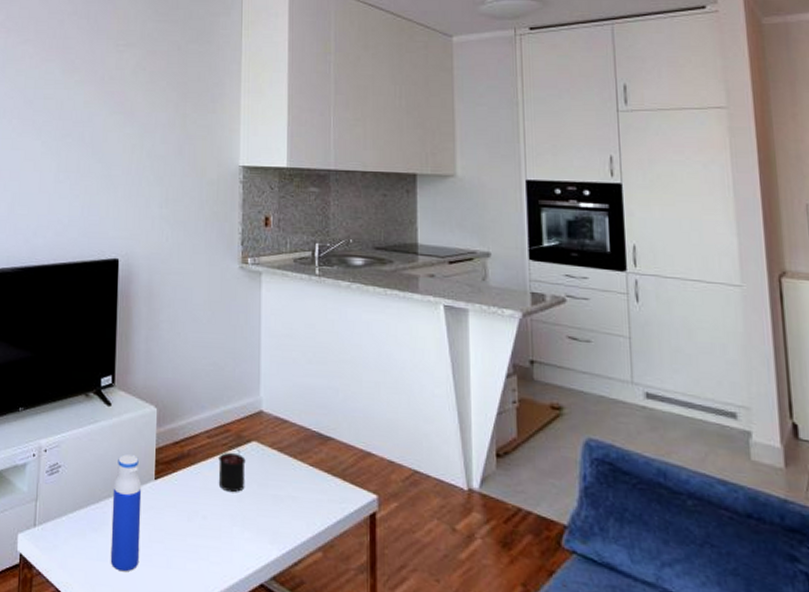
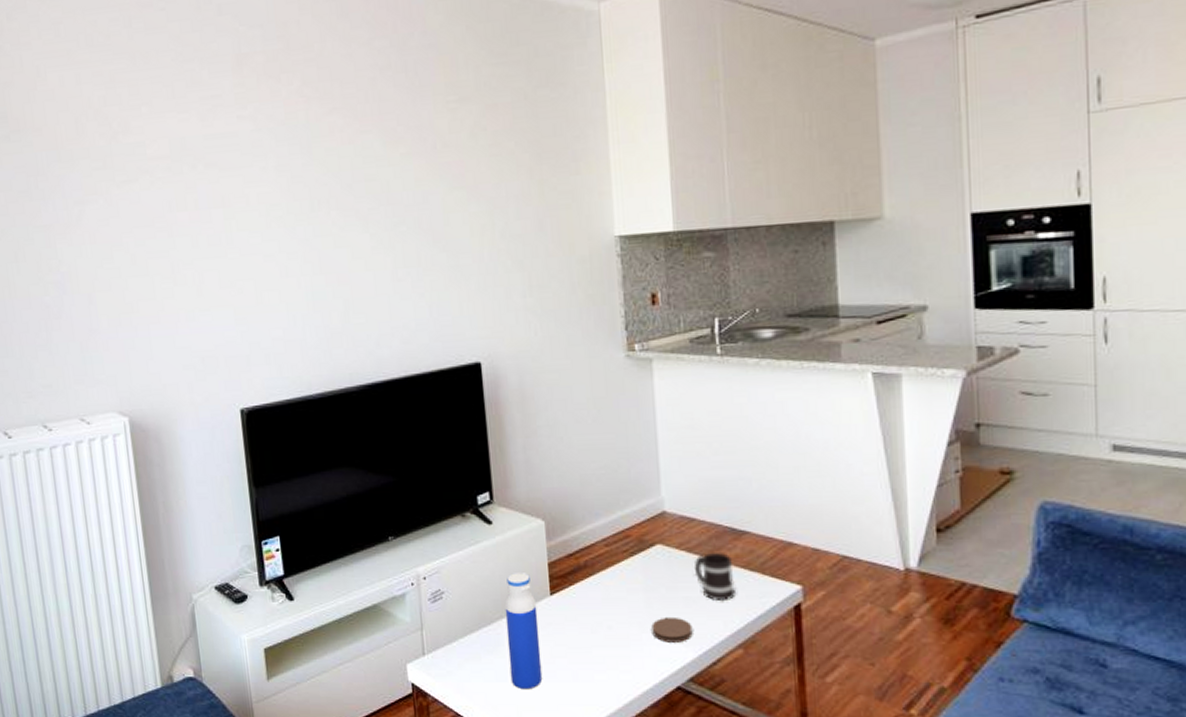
candle: present [218,450,246,493] -> none [619,555,651,600]
coaster: none [242,512,278,540] -> present [651,616,693,643]
mug: none [283,453,320,502] -> present [694,551,737,600]

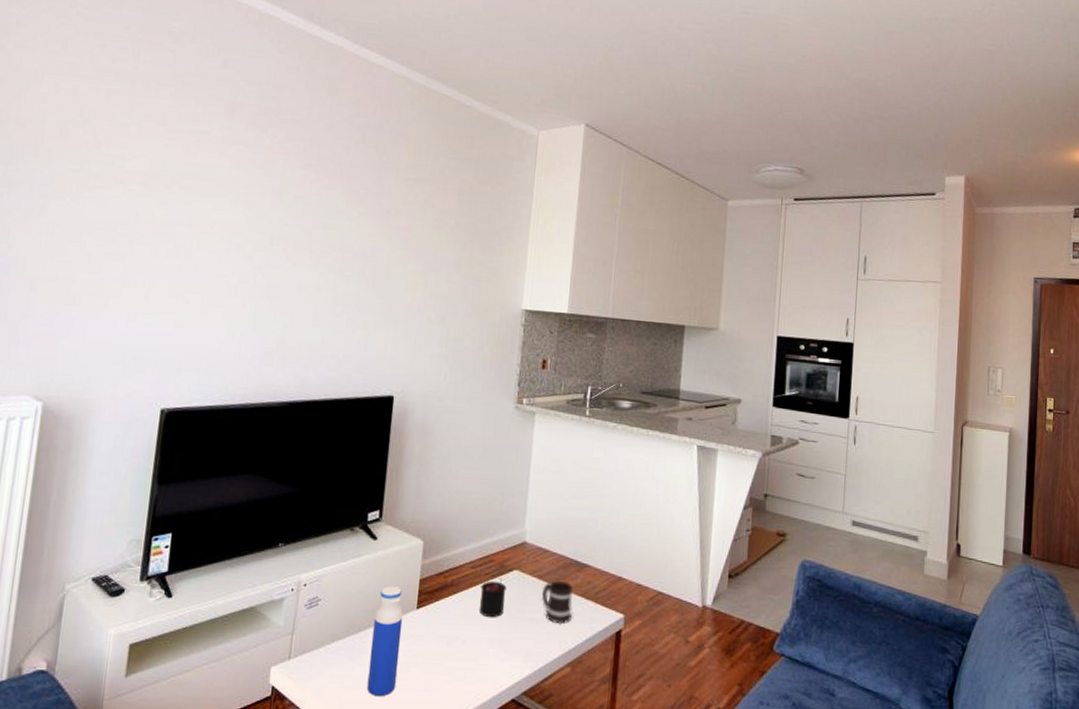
candle: none [619,555,651,600] -> present [480,578,507,618]
coaster: present [651,616,693,643] -> none [498,635,533,659]

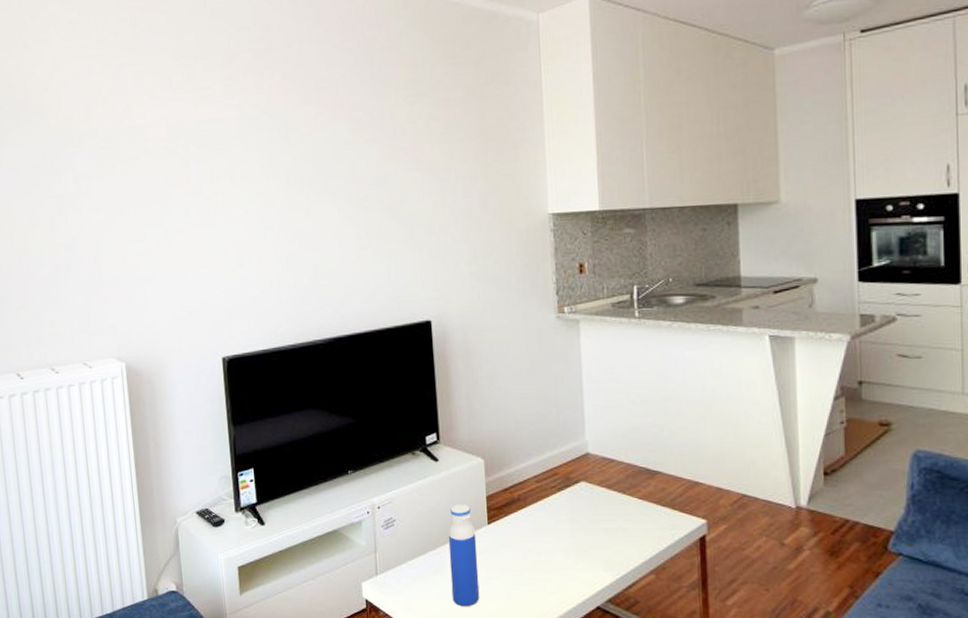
candle: present [480,578,507,618] -> none [548,490,575,530]
mug: present [541,580,574,623] -> none [613,489,650,531]

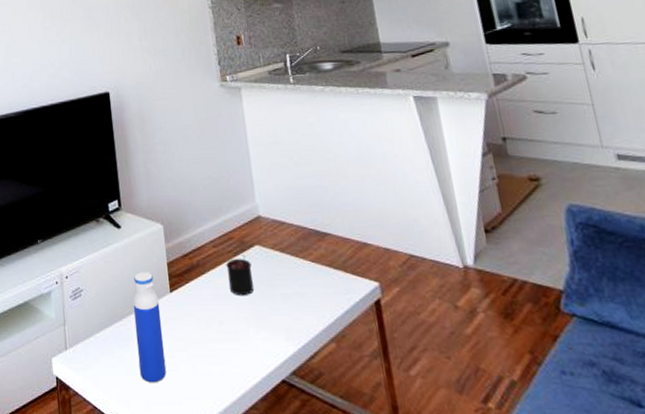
candle: none [548,490,575,530] -> present [226,255,254,296]

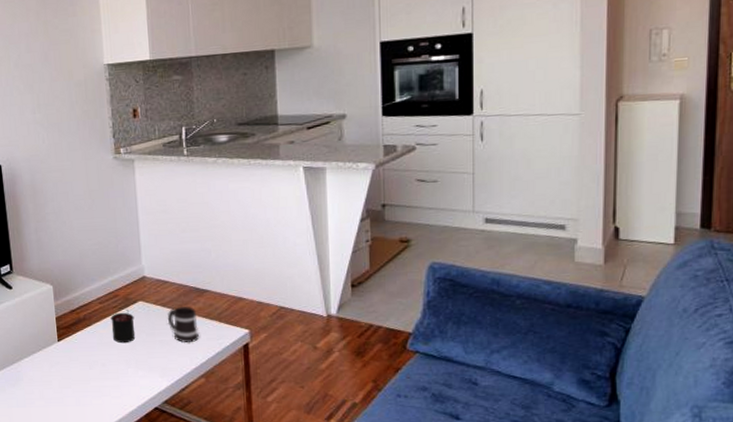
water bottle: present [132,272,167,383] -> none [23,325,53,413]
mug: none [287,251,325,297] -> present [167,306,200,342]

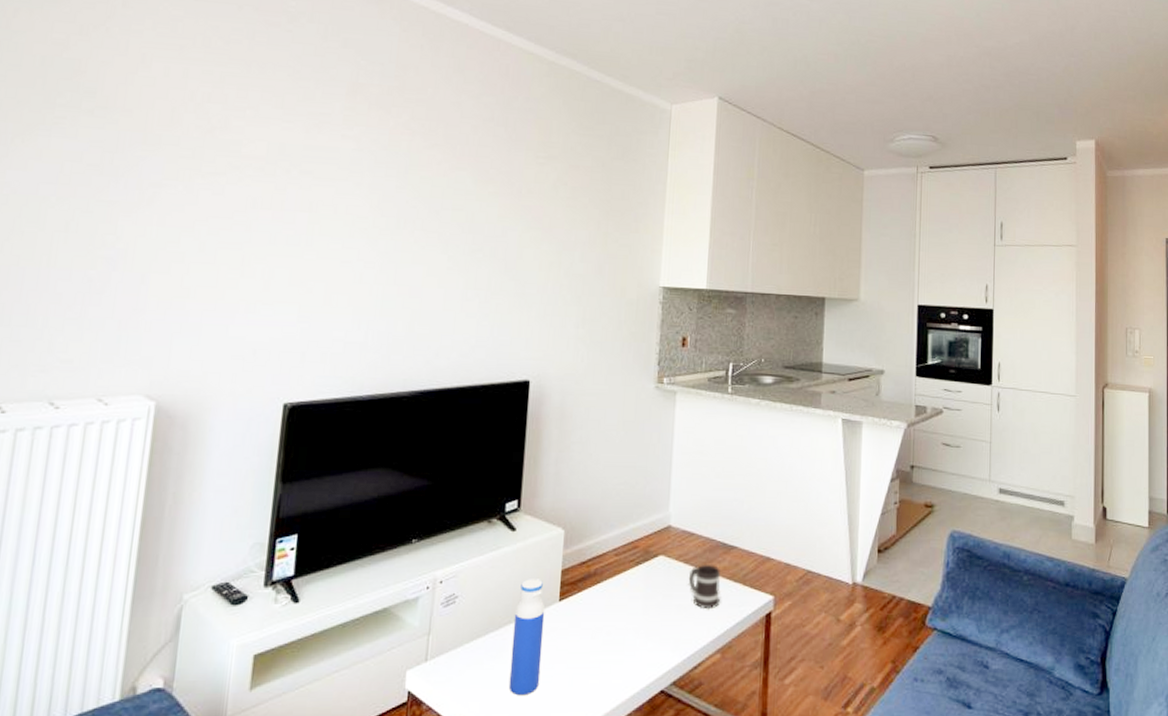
water bottle: none [23,325,53,413] -> present [508,579,545,696]
candle: present [110,309,135,344] -> none [625,565,652,607]

